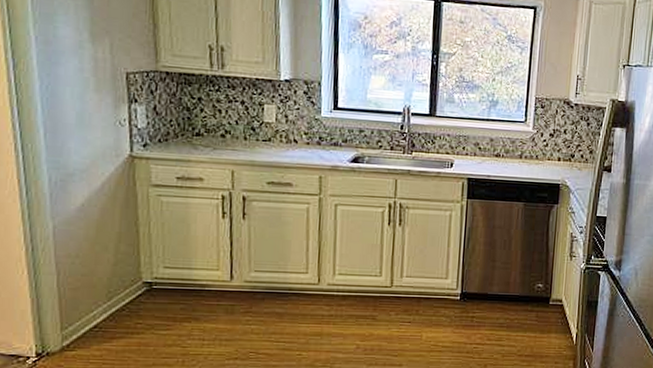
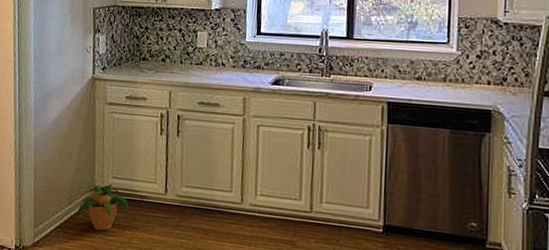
potted plant: none [119,274,187,326] -> present [77,183,129,231]

